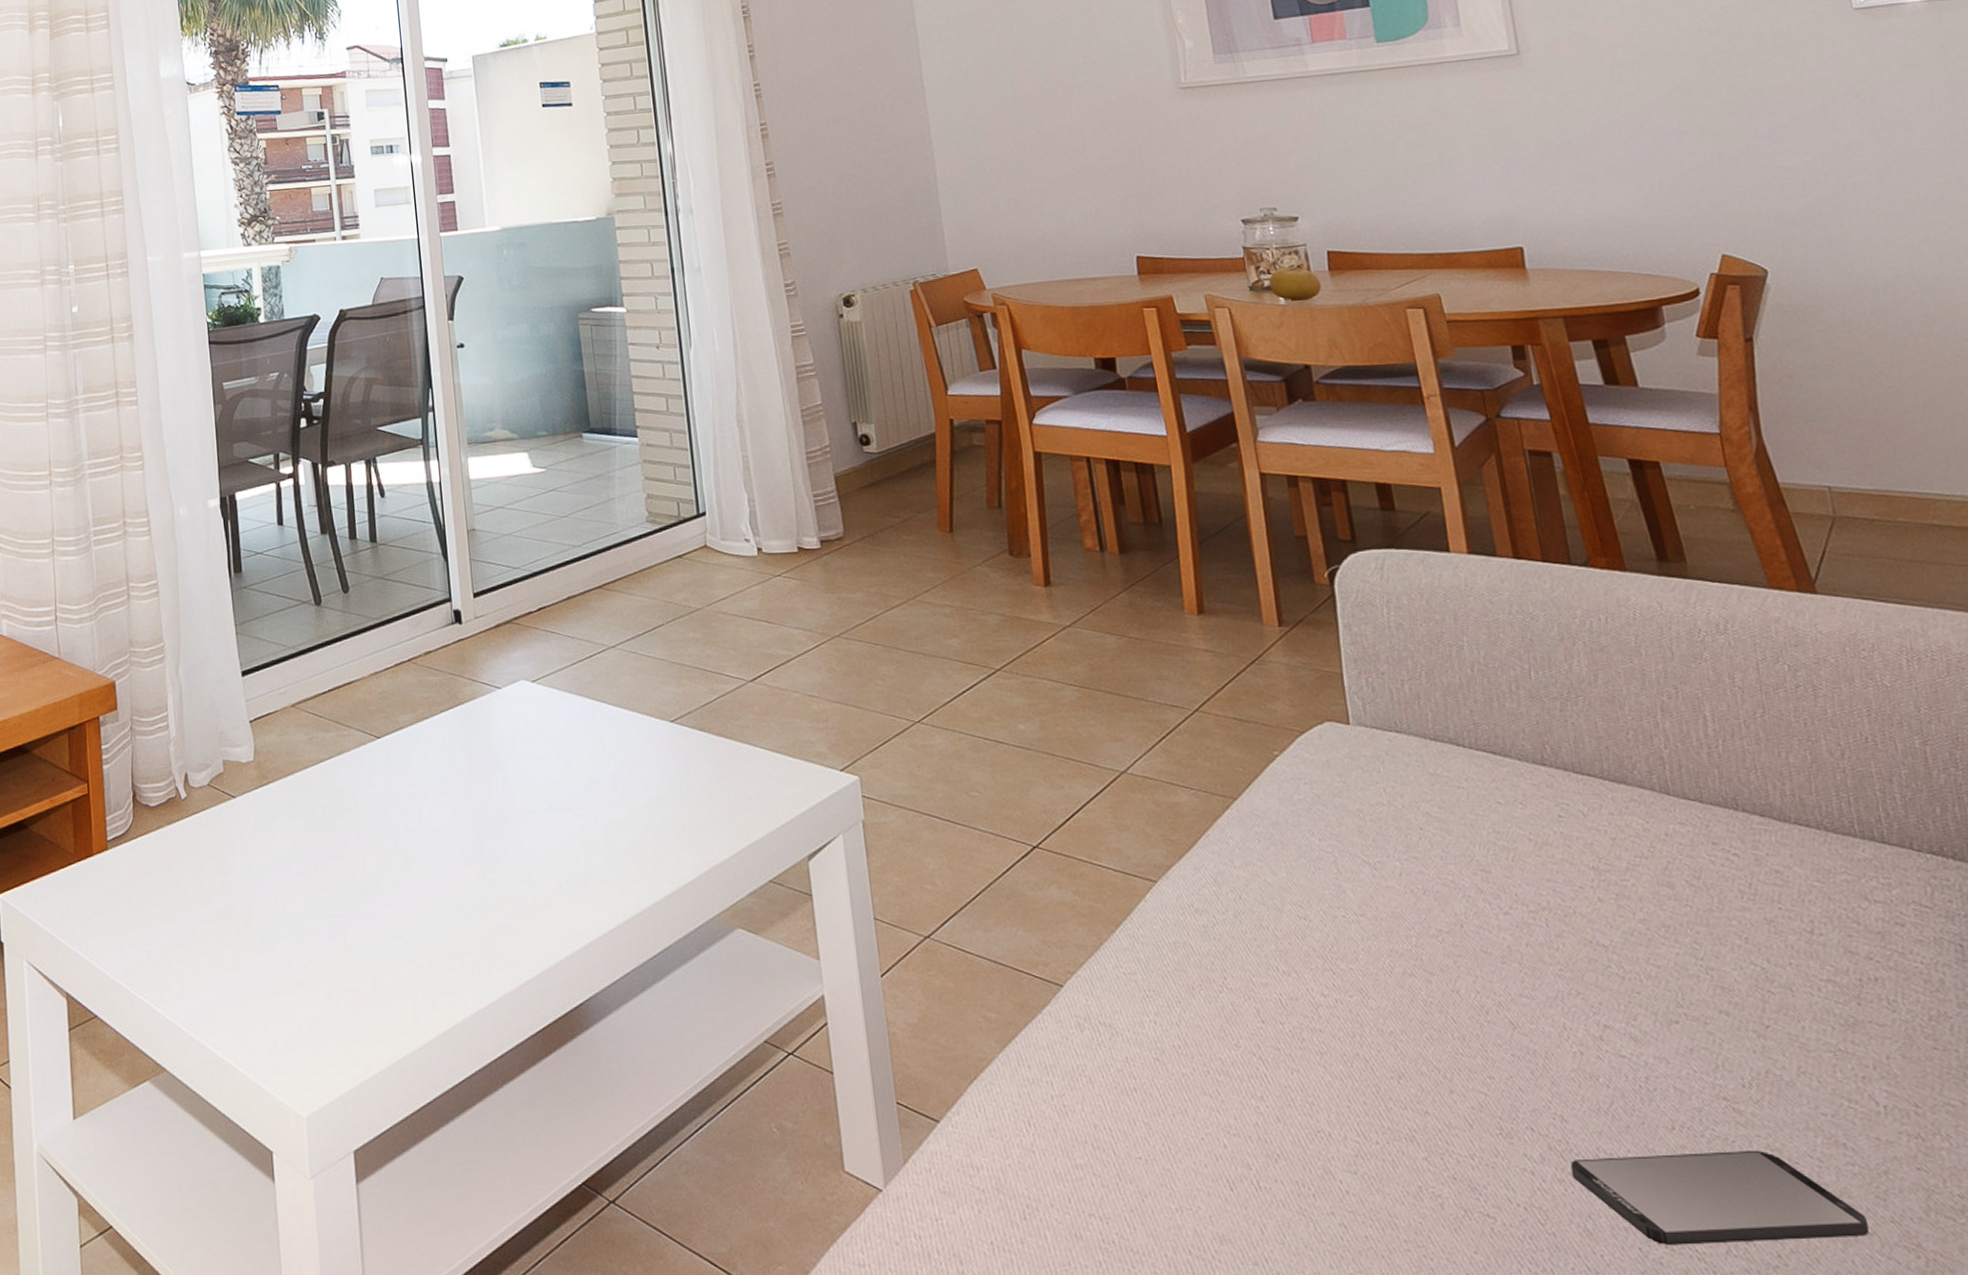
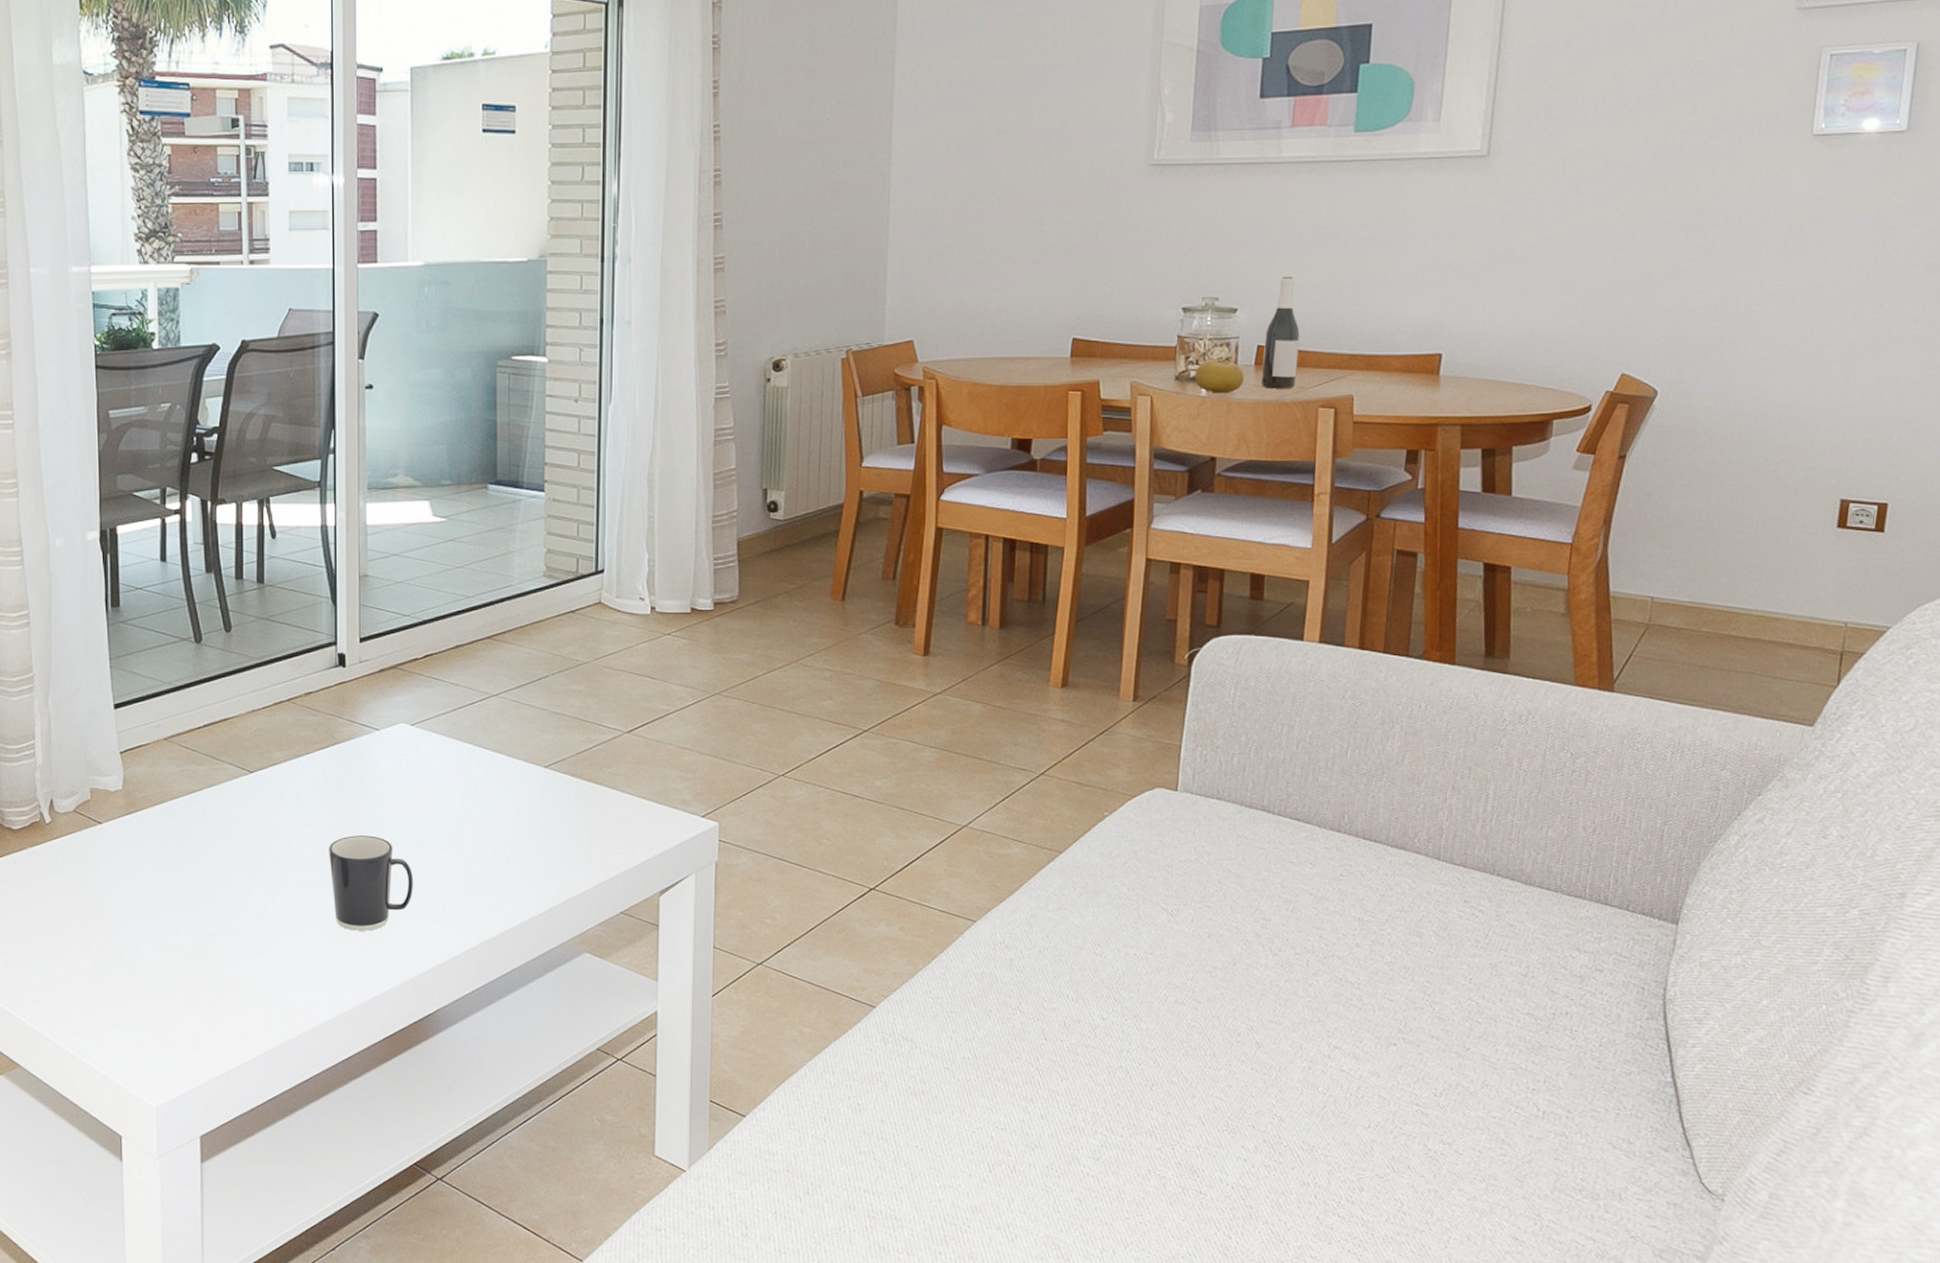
mug: none [461,802,551,909] -> present [329,835,414,931]
wine bottle: none [1332,182,1376,293] -> present [1260,276,1300,389]
smartphone: present [1570,1150,1869,1245] -> none [1277,1144,1504,1215]

